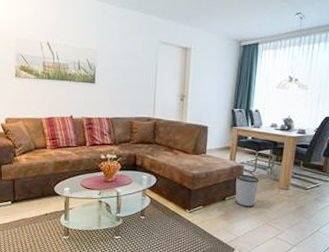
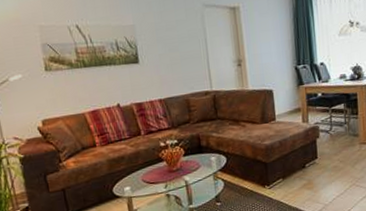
wastebasket: present [235,174,259,208] -> none [312,134,338,171]

